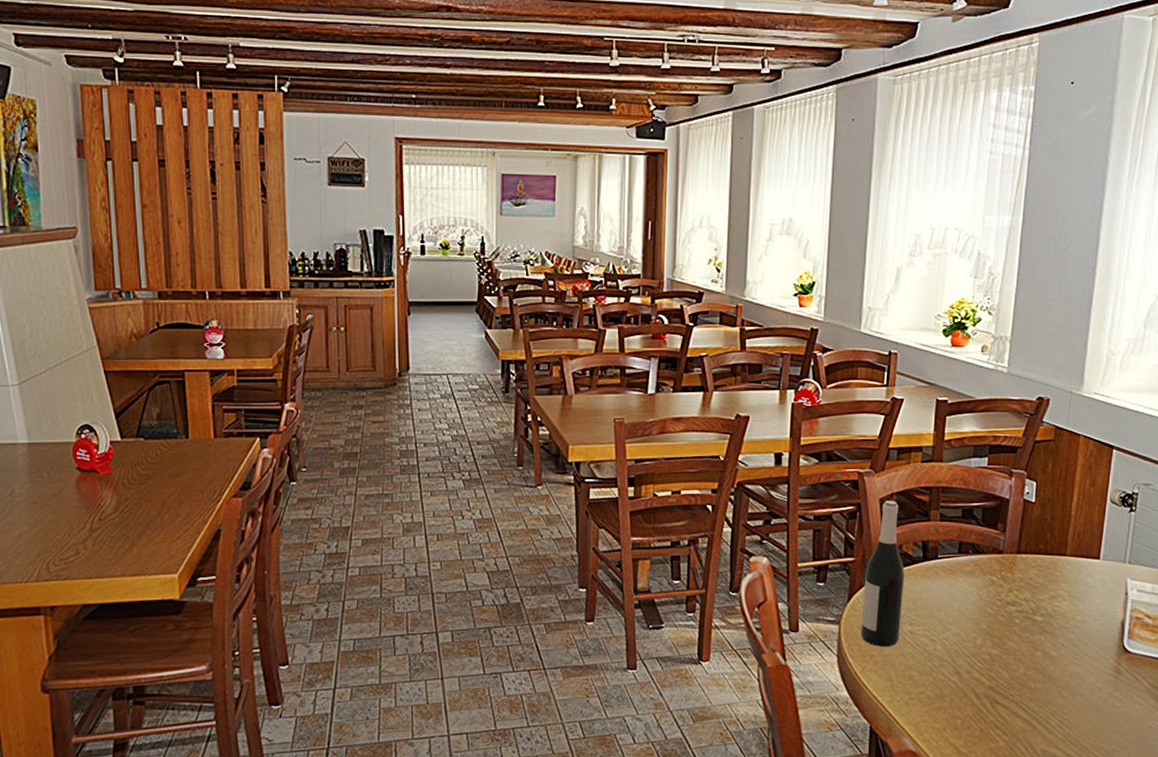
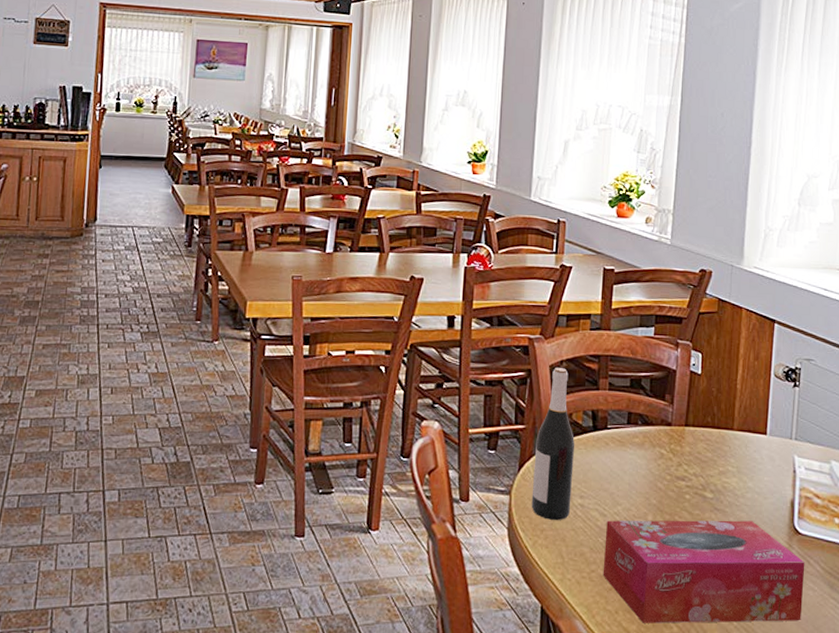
tissue box: none [931,642,1133,739] -> present [603,520,805,624]

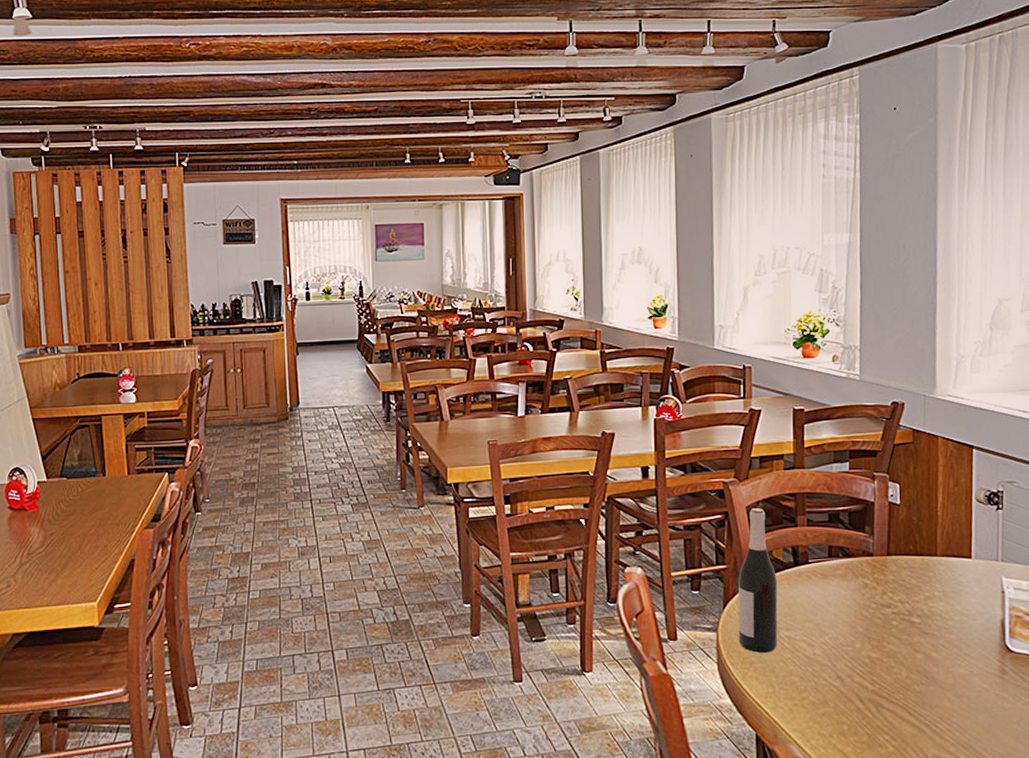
tissue box: present [603,520,805,624] -> none [814,642,1020,745]

